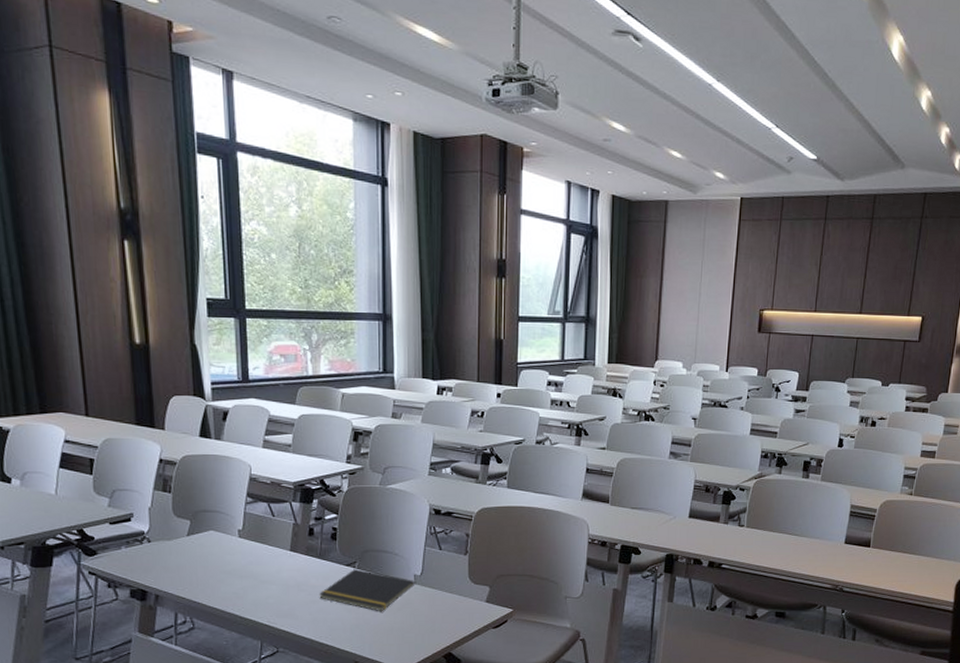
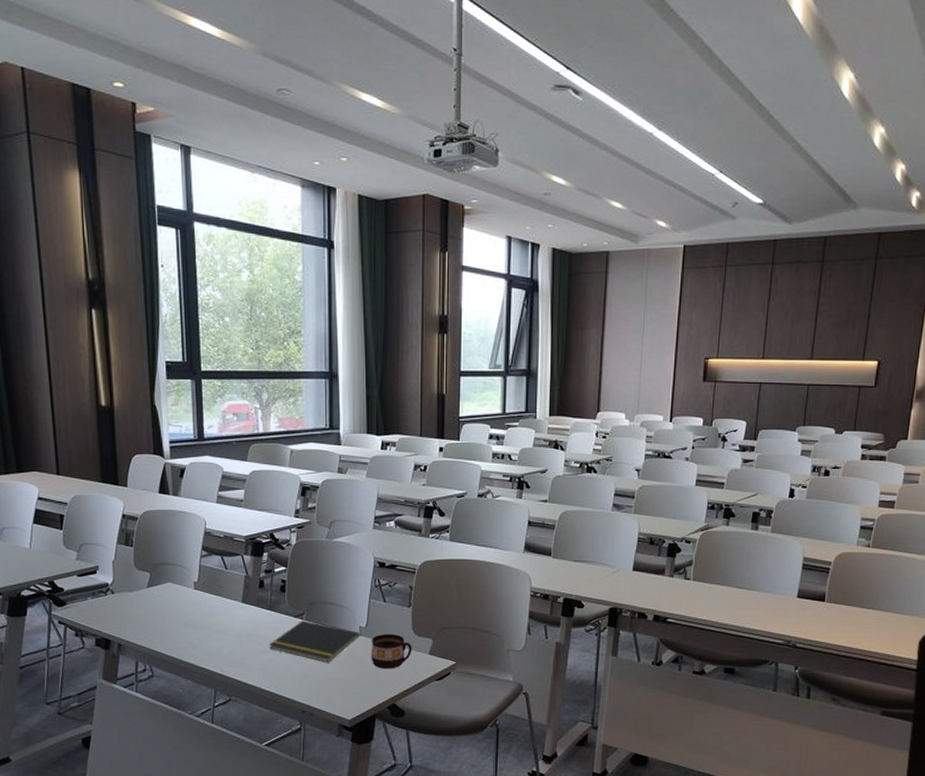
cup: none [426,582,468,618] -> present [371,634,412,669]

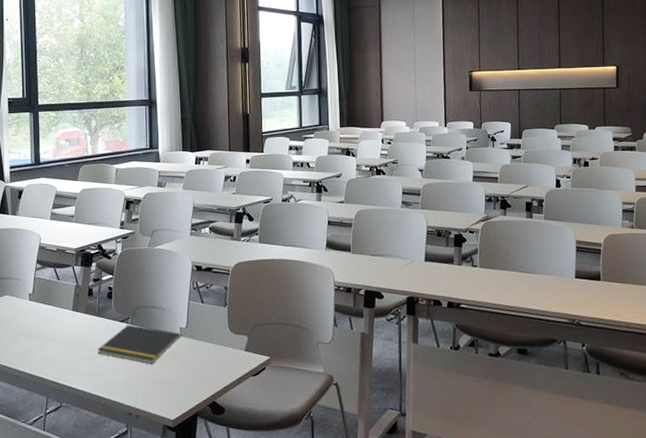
cup: present [371,634,412,669] -> none [191,333,229,368]

